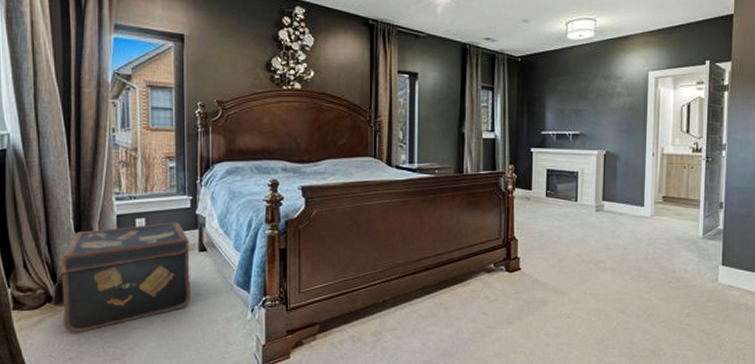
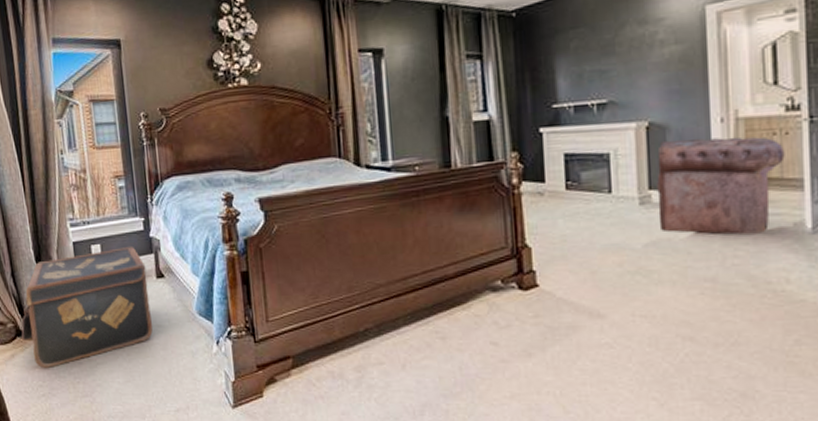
armchair: none [607,165,690,237] -> present [656,137,785,235]

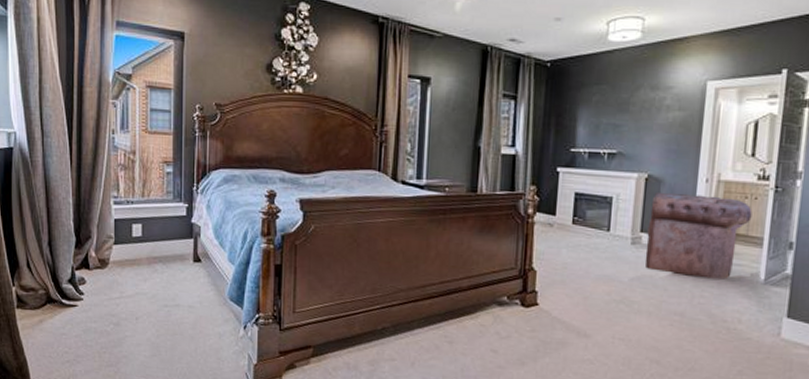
suitcase: present [21,245,153,368] -> none [52,229,184,336]

